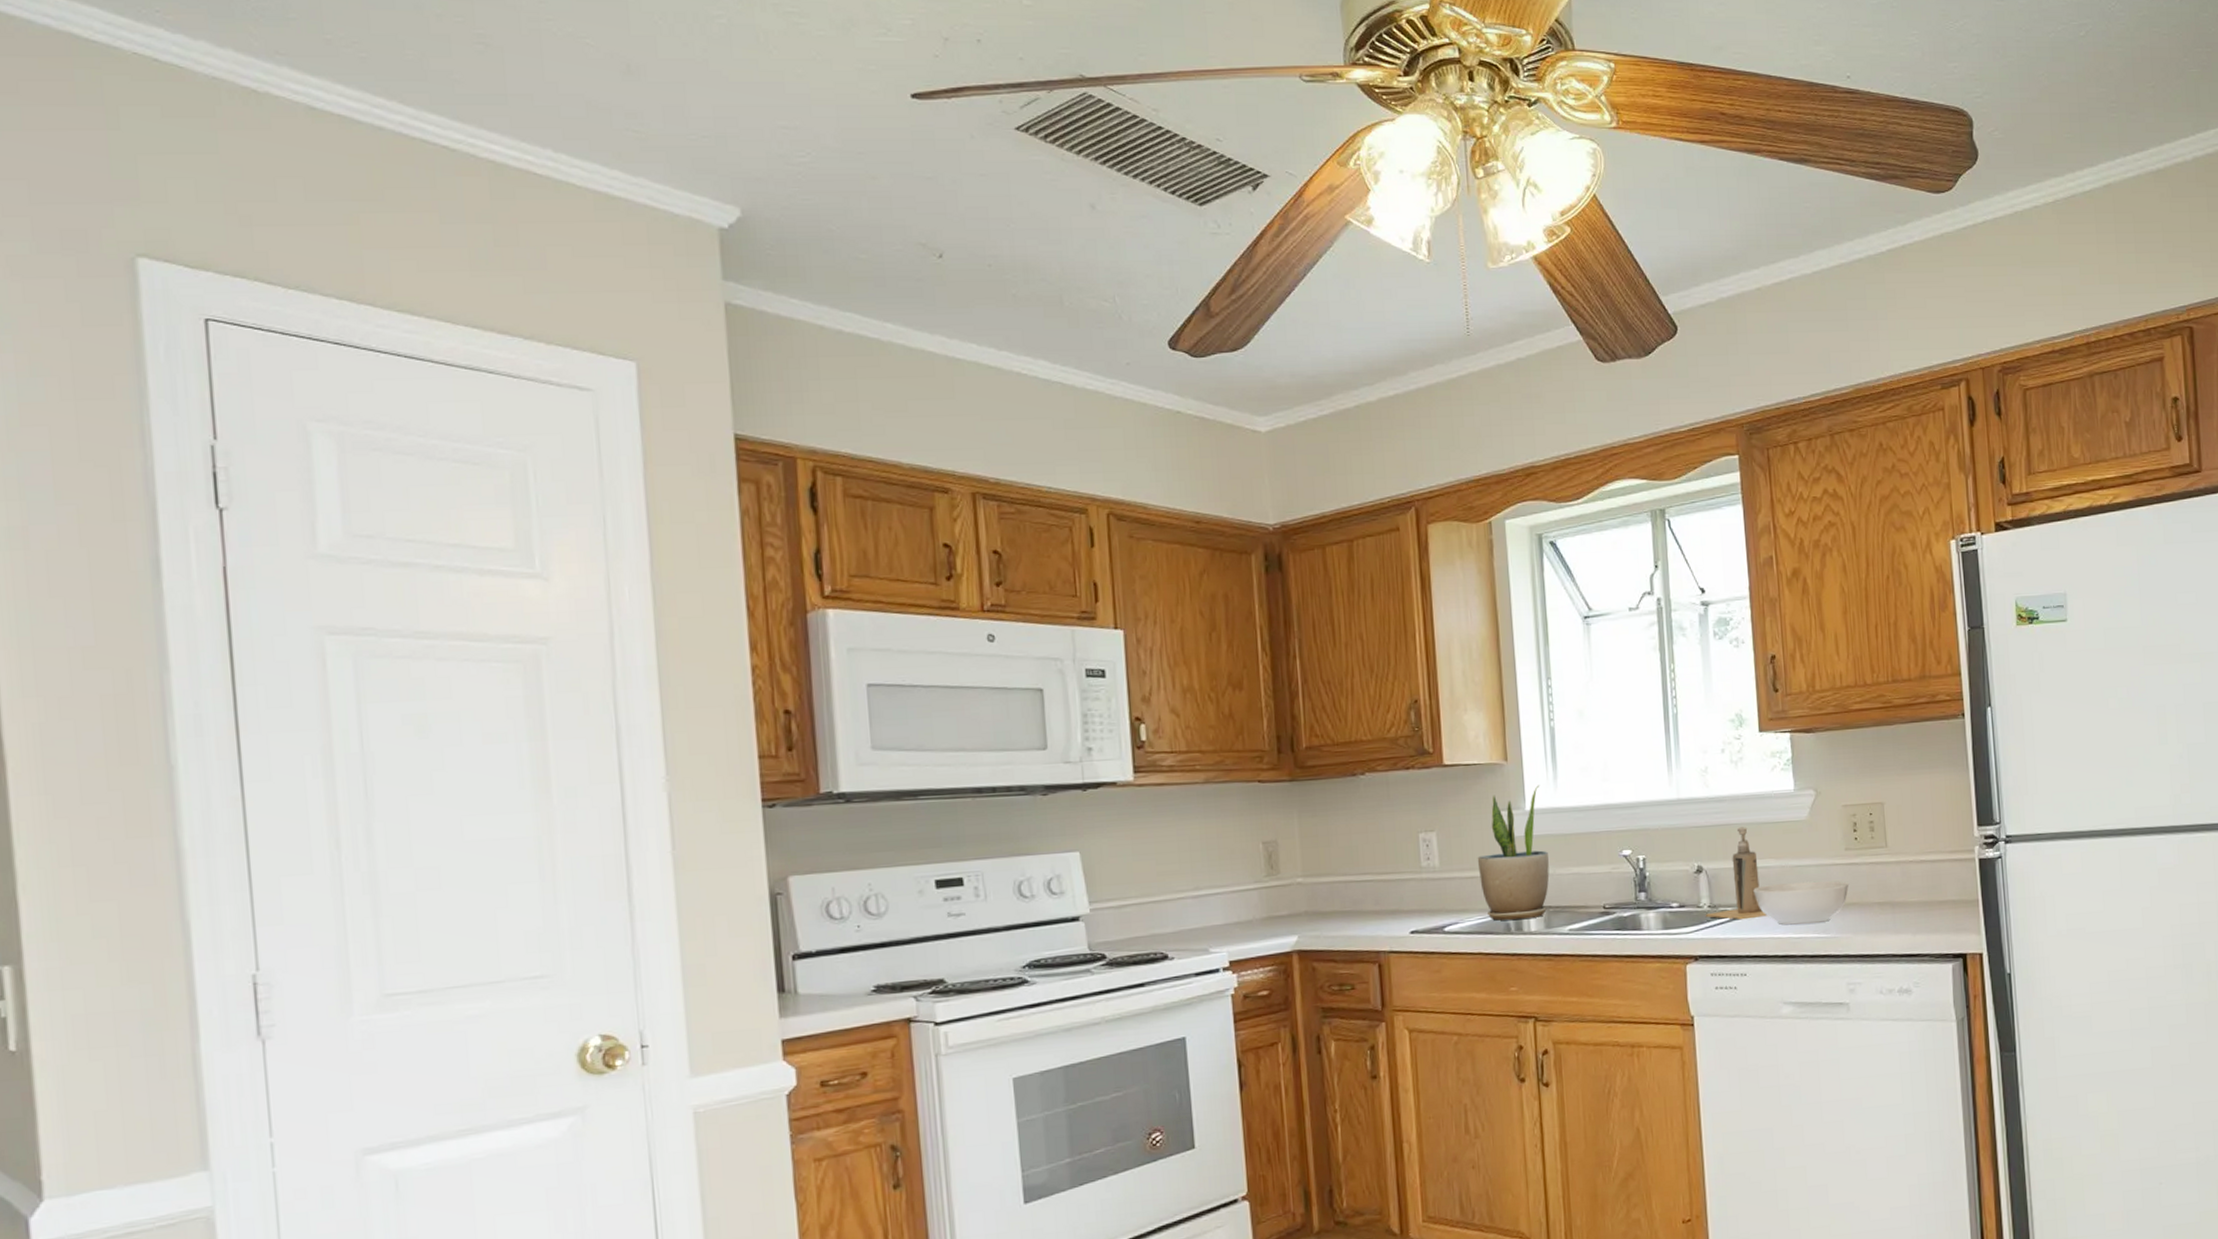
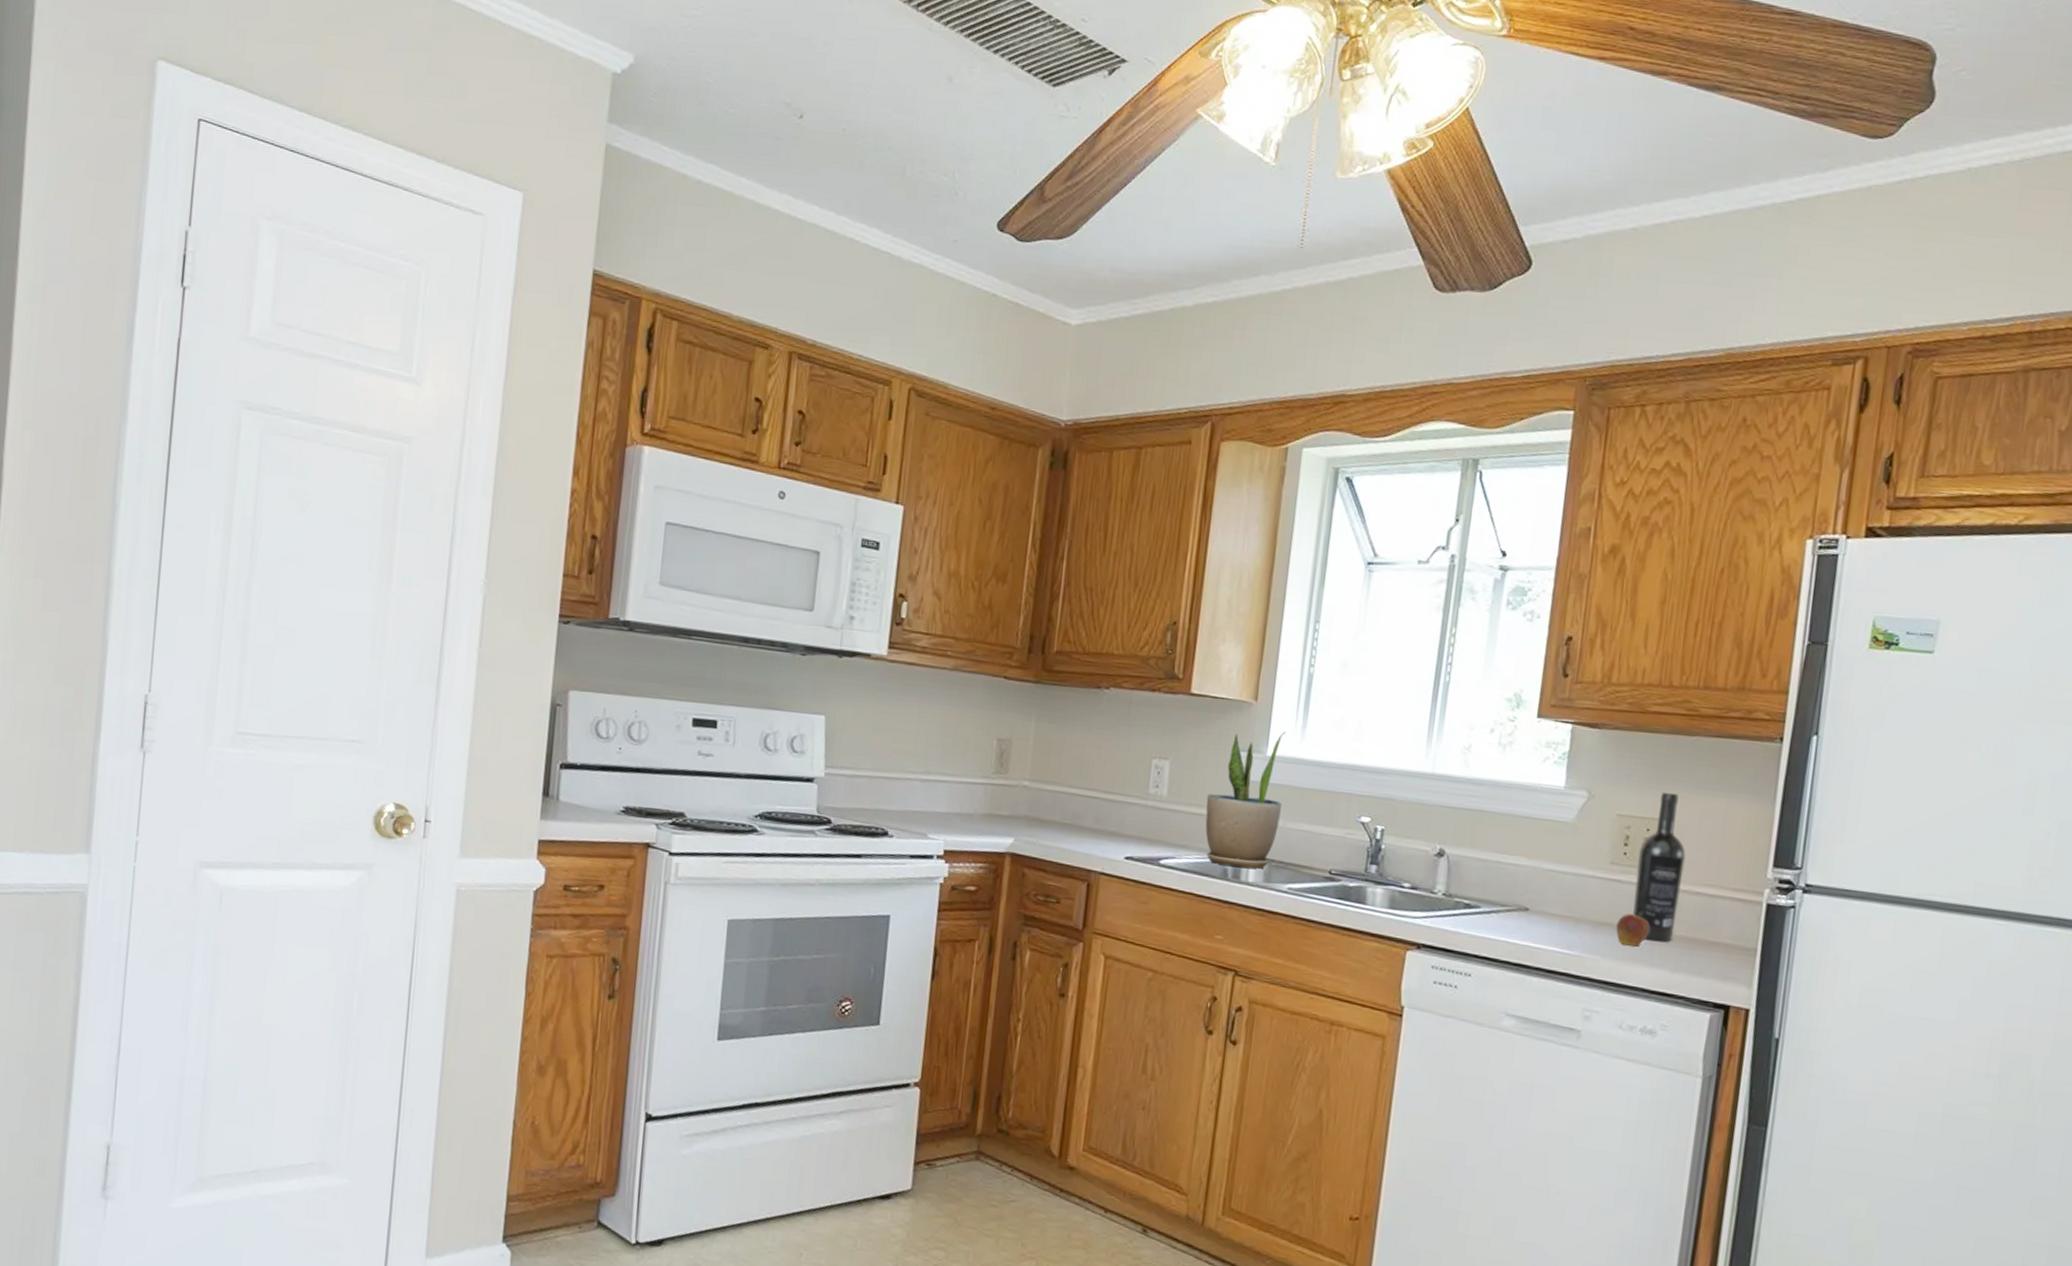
soap dispenser: present [1705,827,1767,920] -> none [1437,816,1508,918]
bowl: present [1753,880,1850,925] -> none [1496,883,1608,938]
fruit: none [1861,886,1890,921] -> present [1616,911,1651,948]
wine bottle: none [1867,777,1909,911] -> present [1633,792,1686,943]

